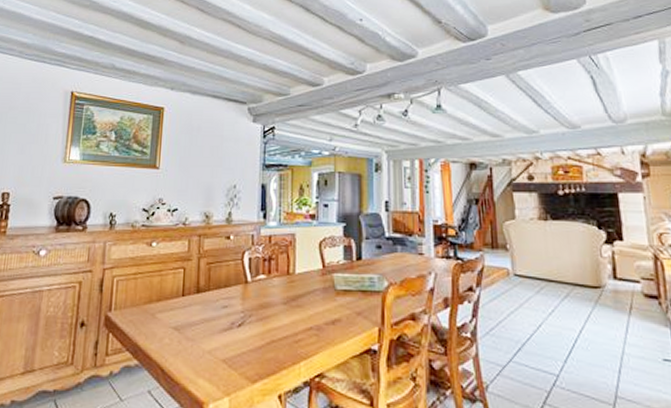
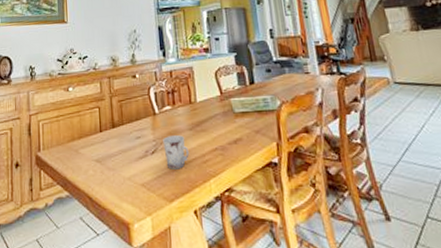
cup: none [252,308,280,347] -> present [163,135,189,170]

